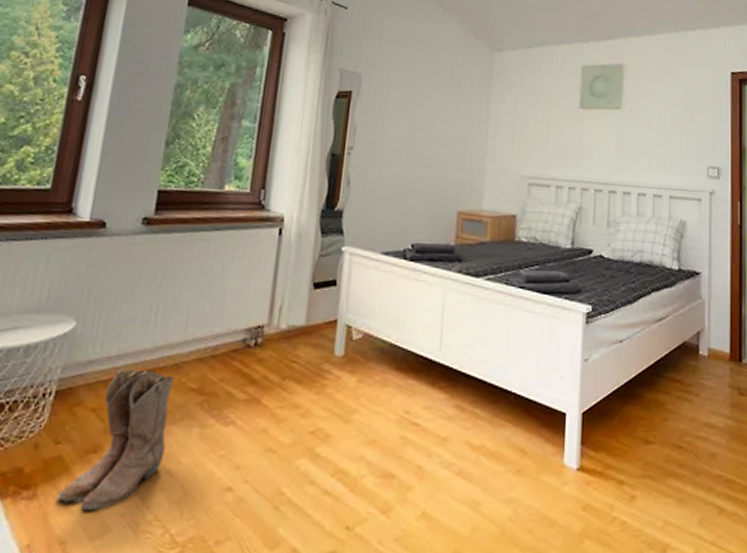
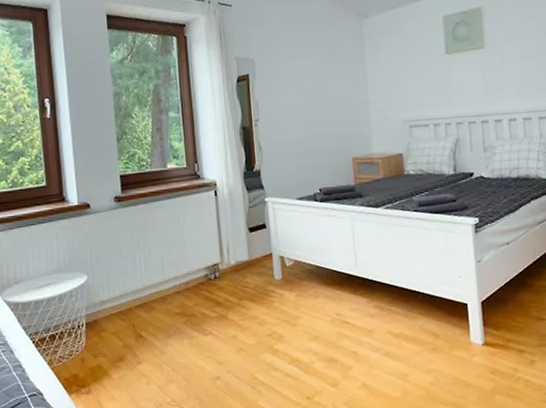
boots: present [57,368,174,512] -> none [104,303,168,399]

